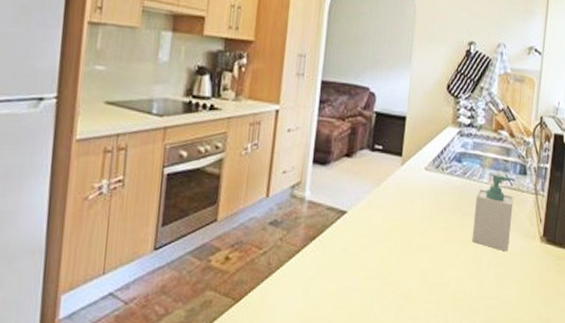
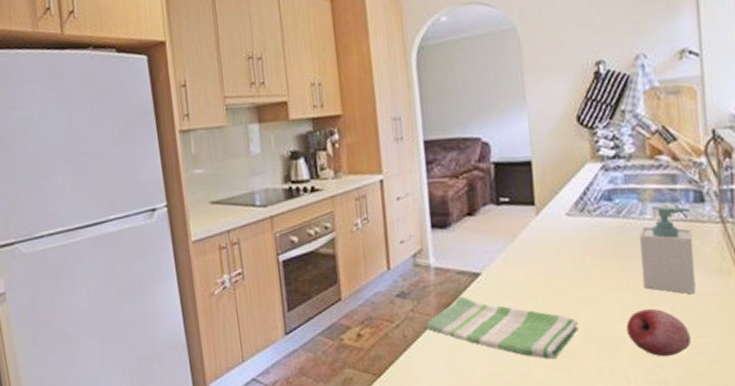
dish towel: none [290,231,417,299] -> present [425,296,579,360]
fruit: none [453,260,499,304] -> present [626,308,692,357]

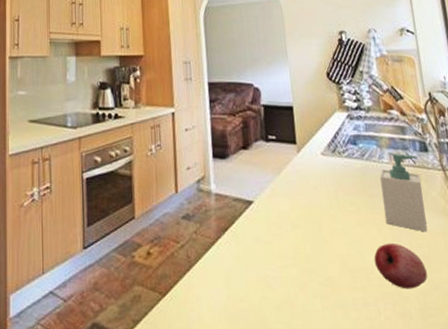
dish towel: present [425,296,579,360] -> none [206,222,335,287]

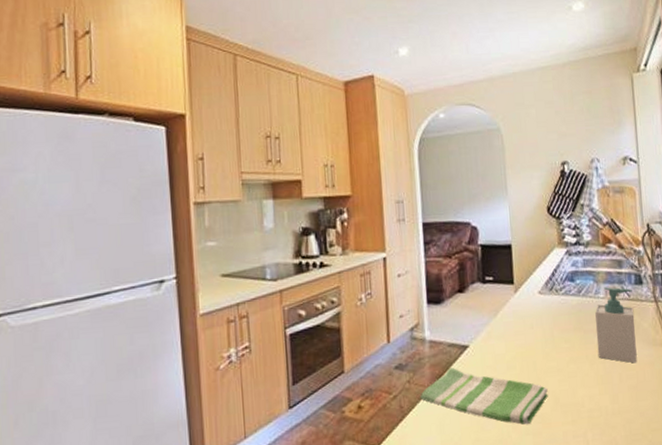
dish towel: none [206,222,335,287] -> present [420,368,548,425]
fruit: present [374,242,428,290] -> none [585,376,635,419]

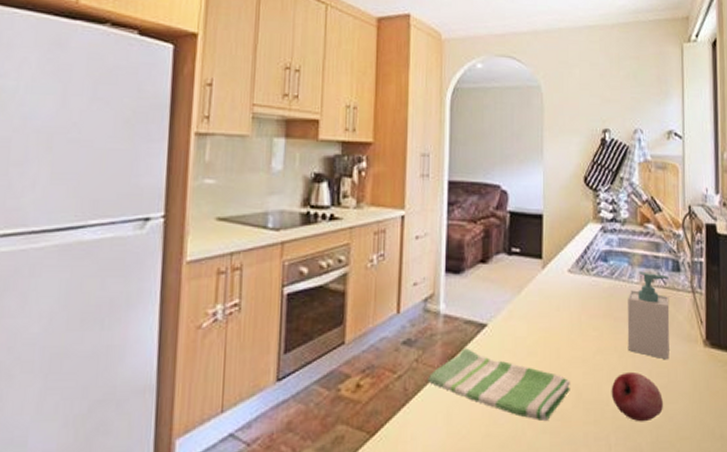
fruit: none [585,376,635,419] -> present [611,371,664,422]

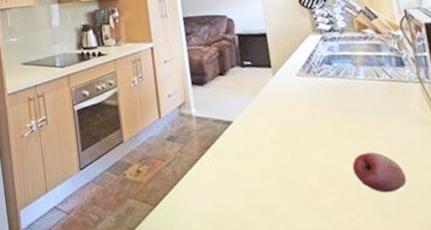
dish towel: present [428,348,570,422] -> none [191,140,314,194]
soap bottle: present [627,271,670,360] -> none [356,69,406,141]

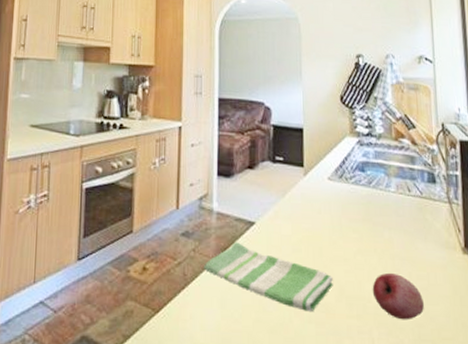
dish towel: none [191,140,314,194] -> present [204,242,333,313]

